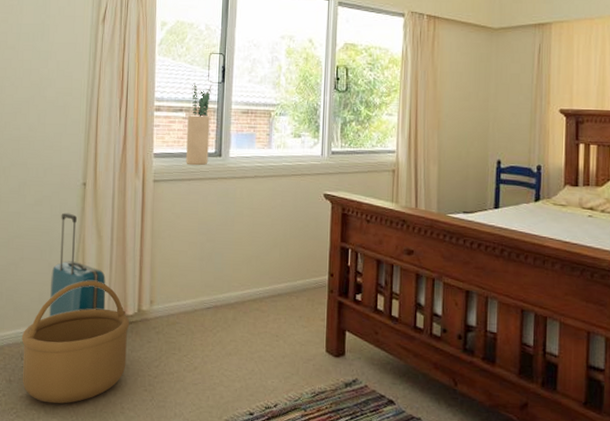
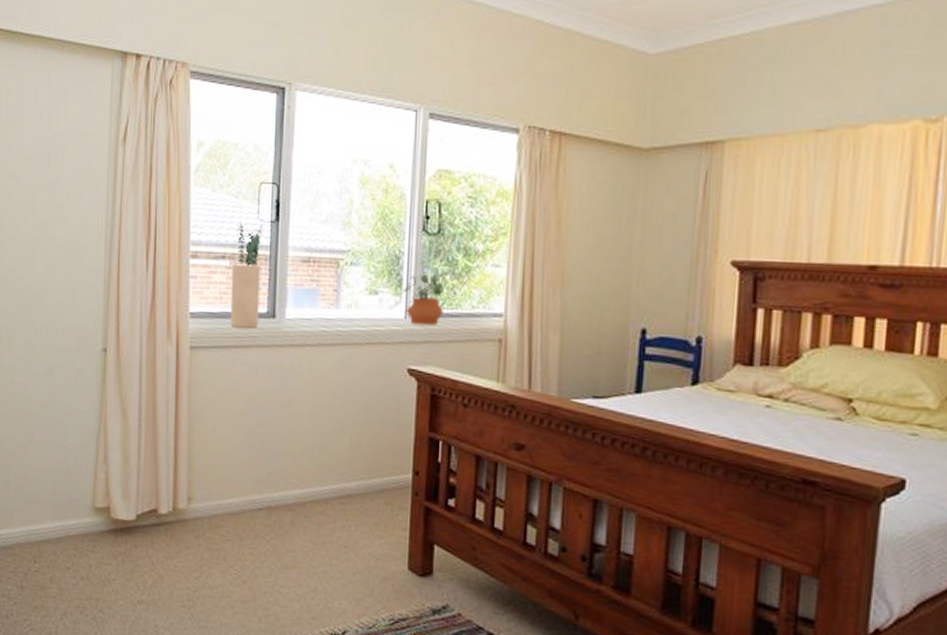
basket: present [21,280,130,404] -> none [34,469,163,618]
suitcase: present [48,212,106,318] -> none [65,385,134,513]
potted plant: none [319,120,354,161] -> present [401,272,448,327]

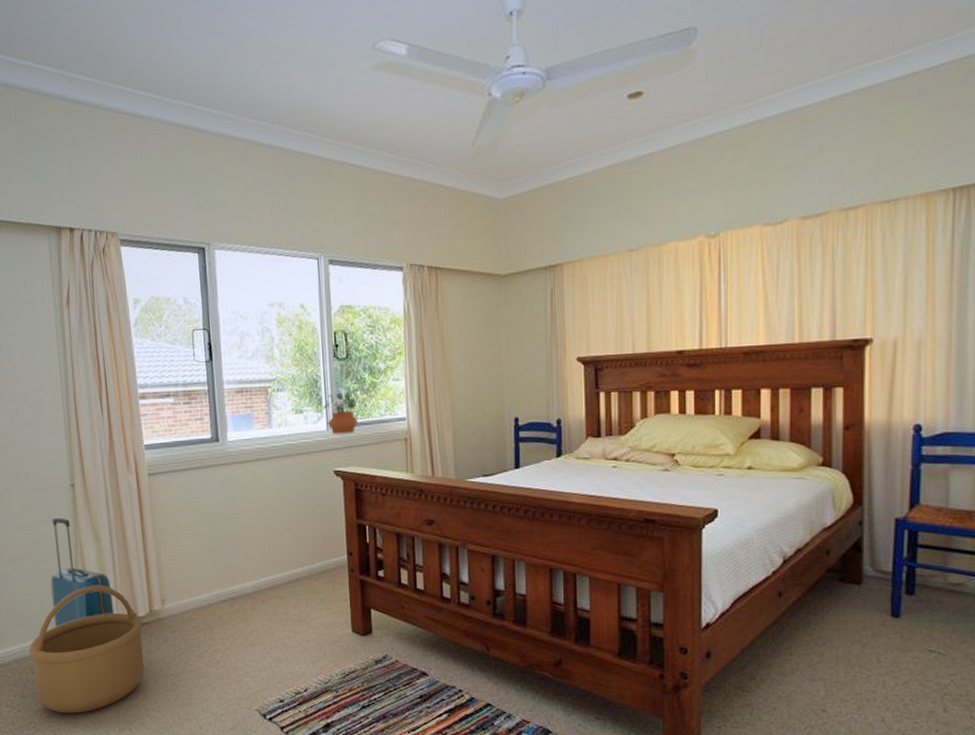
basket: none [34,469,163,618] -> present [28,586,145,714]
suitcase: none [65,385,134,513] -> present [50,517,114,628]
vase: present [230,221,263,330] -> none [176,364,205,454]

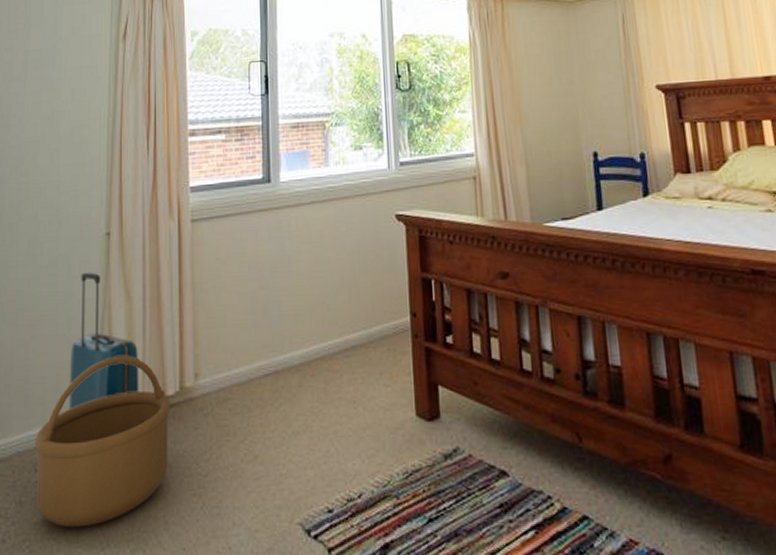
potted plant: present [322,390,359,435] -> none [383,124,423,174]

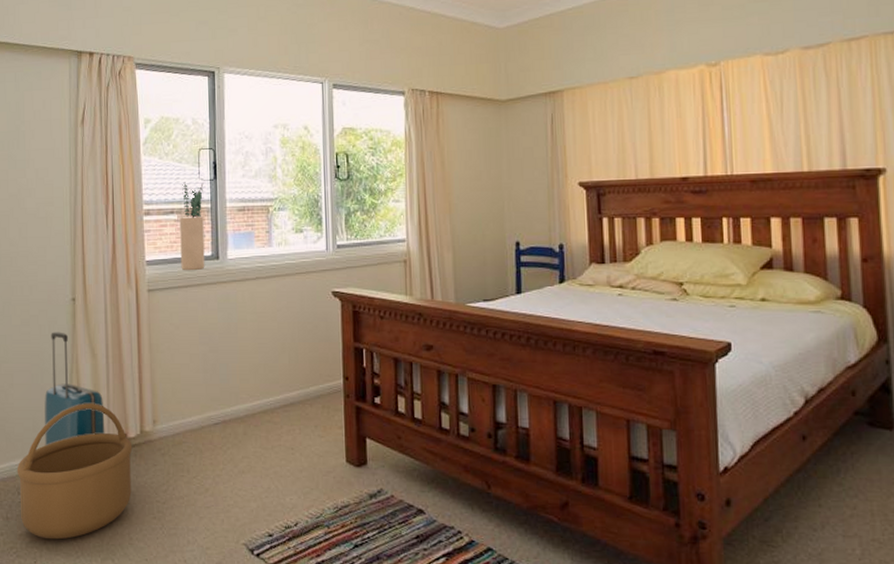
vase: none [228,98,255,197] -> present [179,182,205,271]

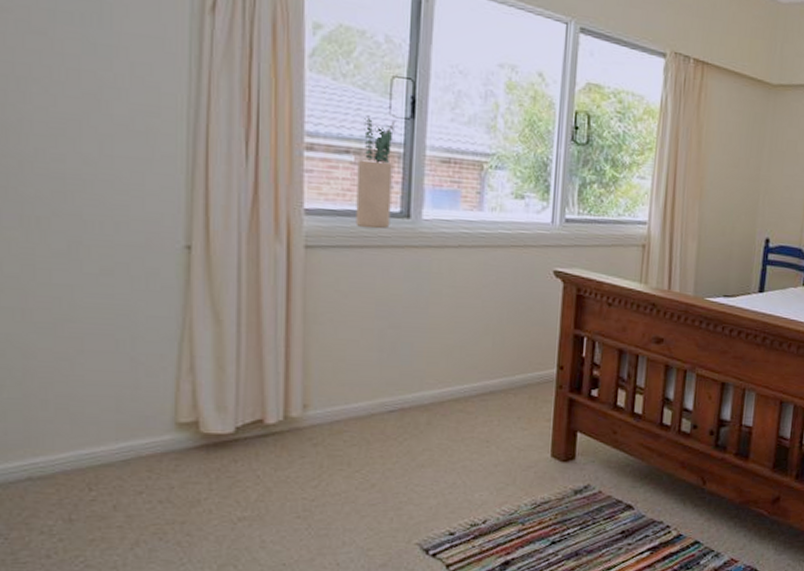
basket: present [17,403,133,540] -> none [87,380,271,545]
suitcase: present [44,332,105,446] -> none [134,287,231,432]

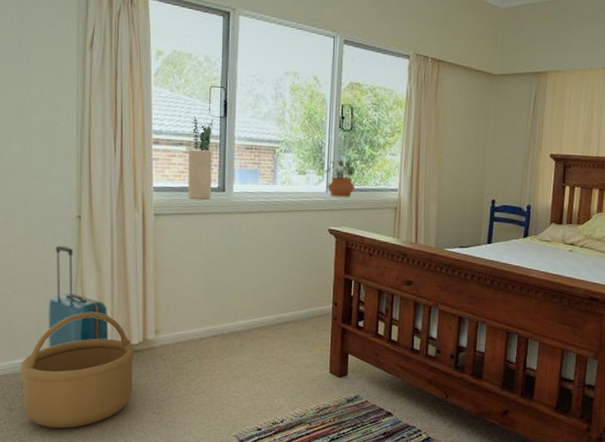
basket: none [87,380,271,545] -> present [20,312,135,429]
suitcase: none [134,287,231,432] -> present [48,245,109,348]
potted plant: none [549,179,595,232] -> present [324,158,358,198]

